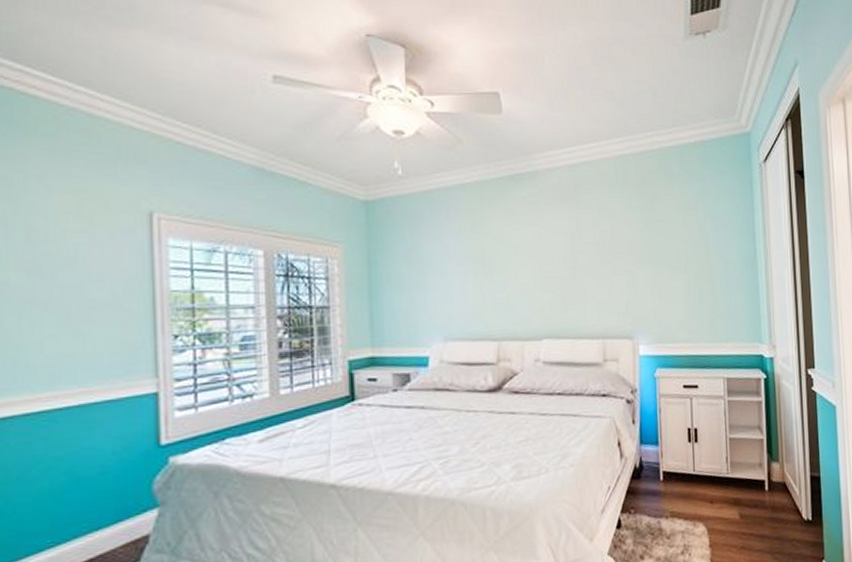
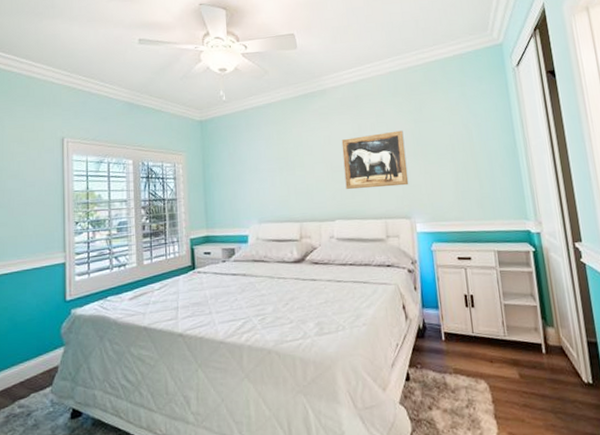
wall art: none [554,230,634,302] -> present [341,130,409,189]

